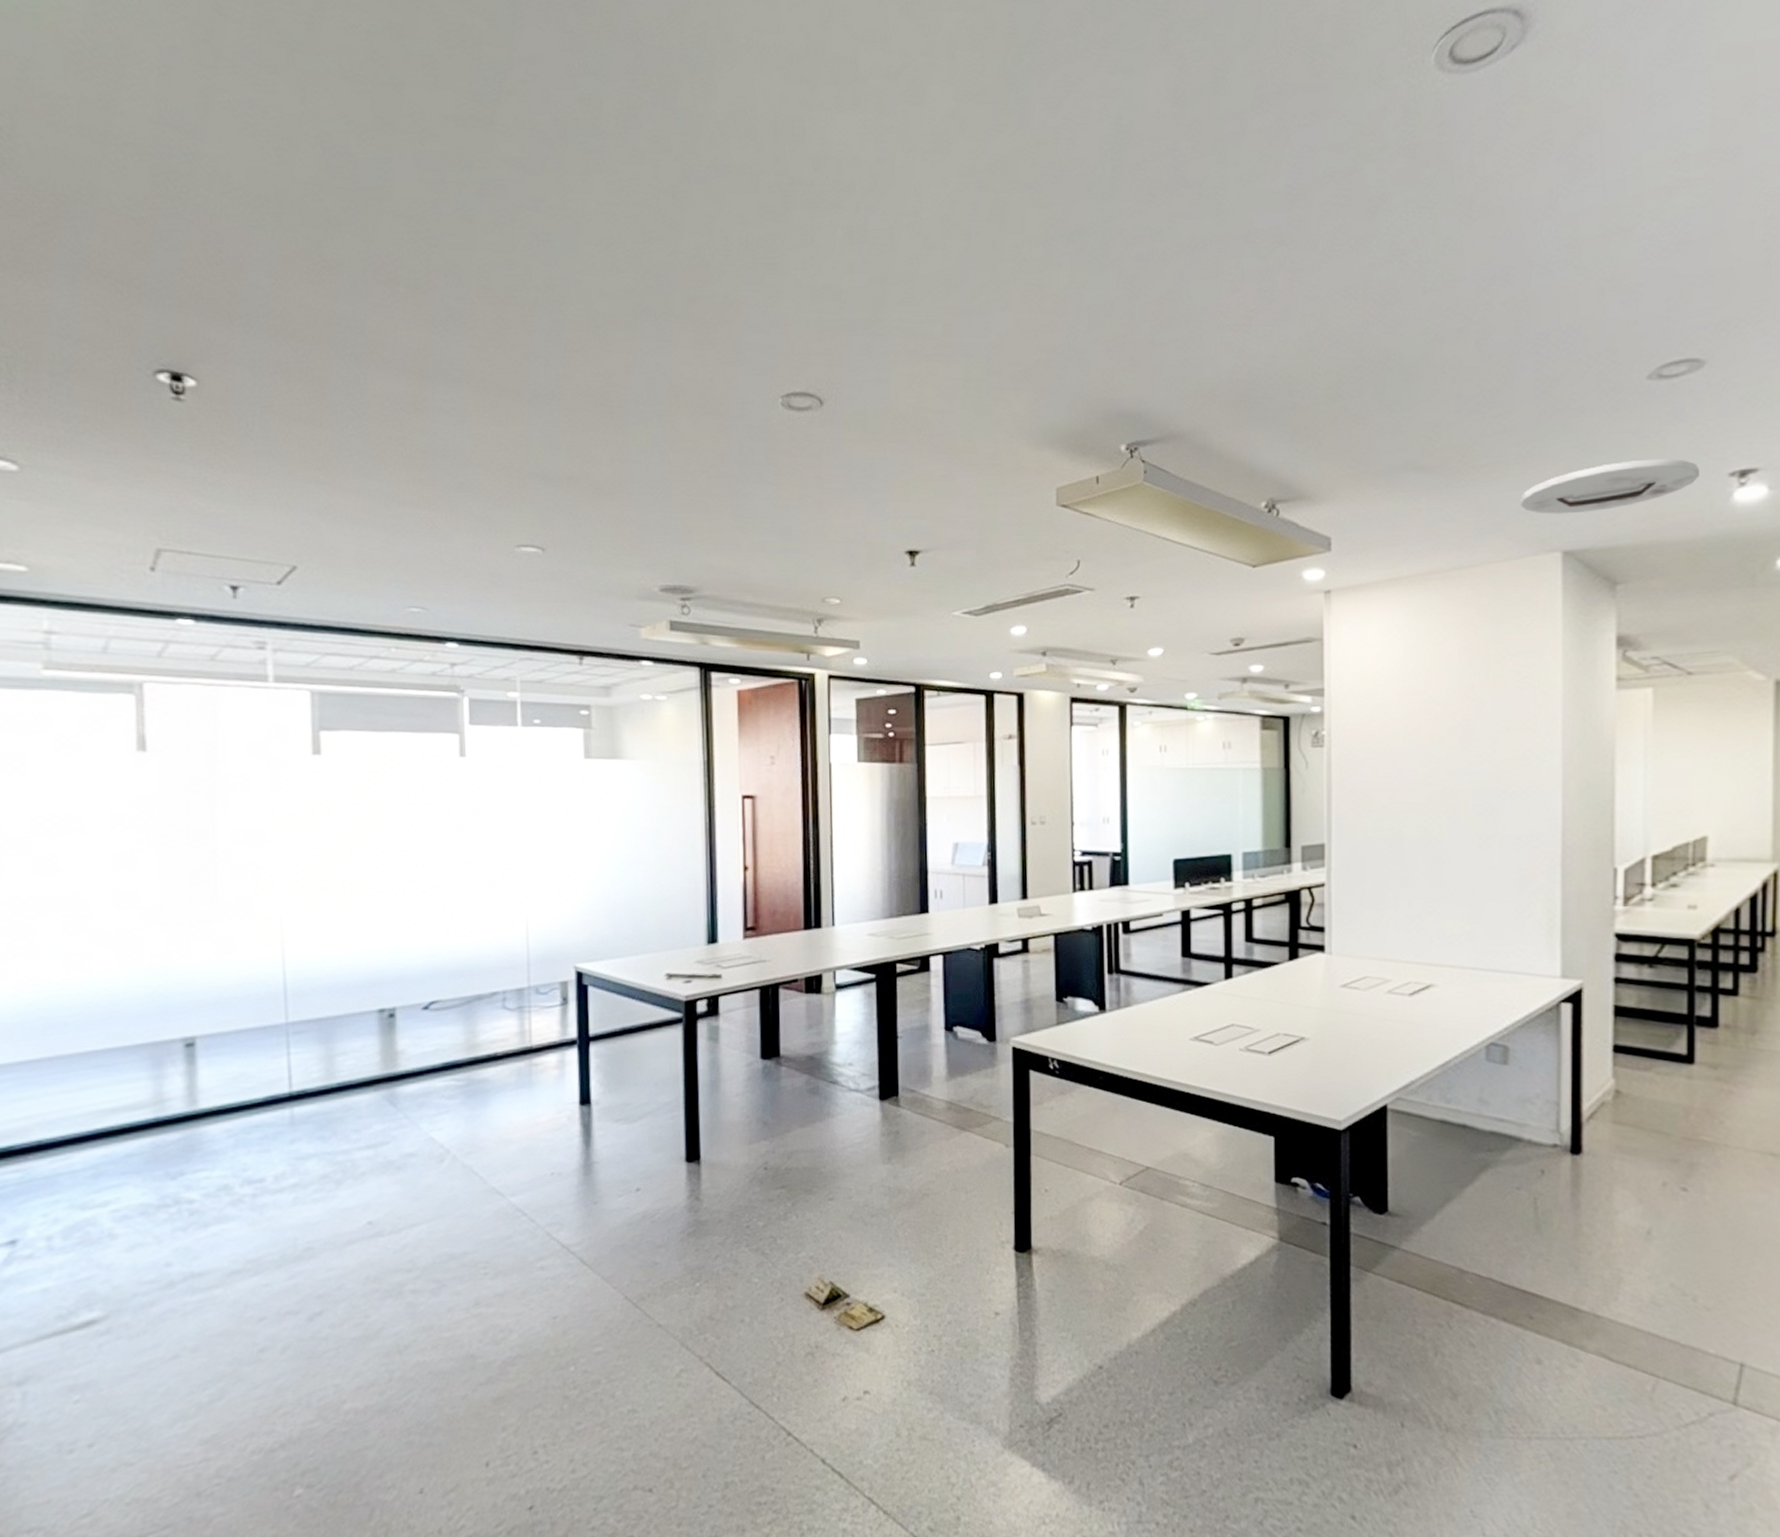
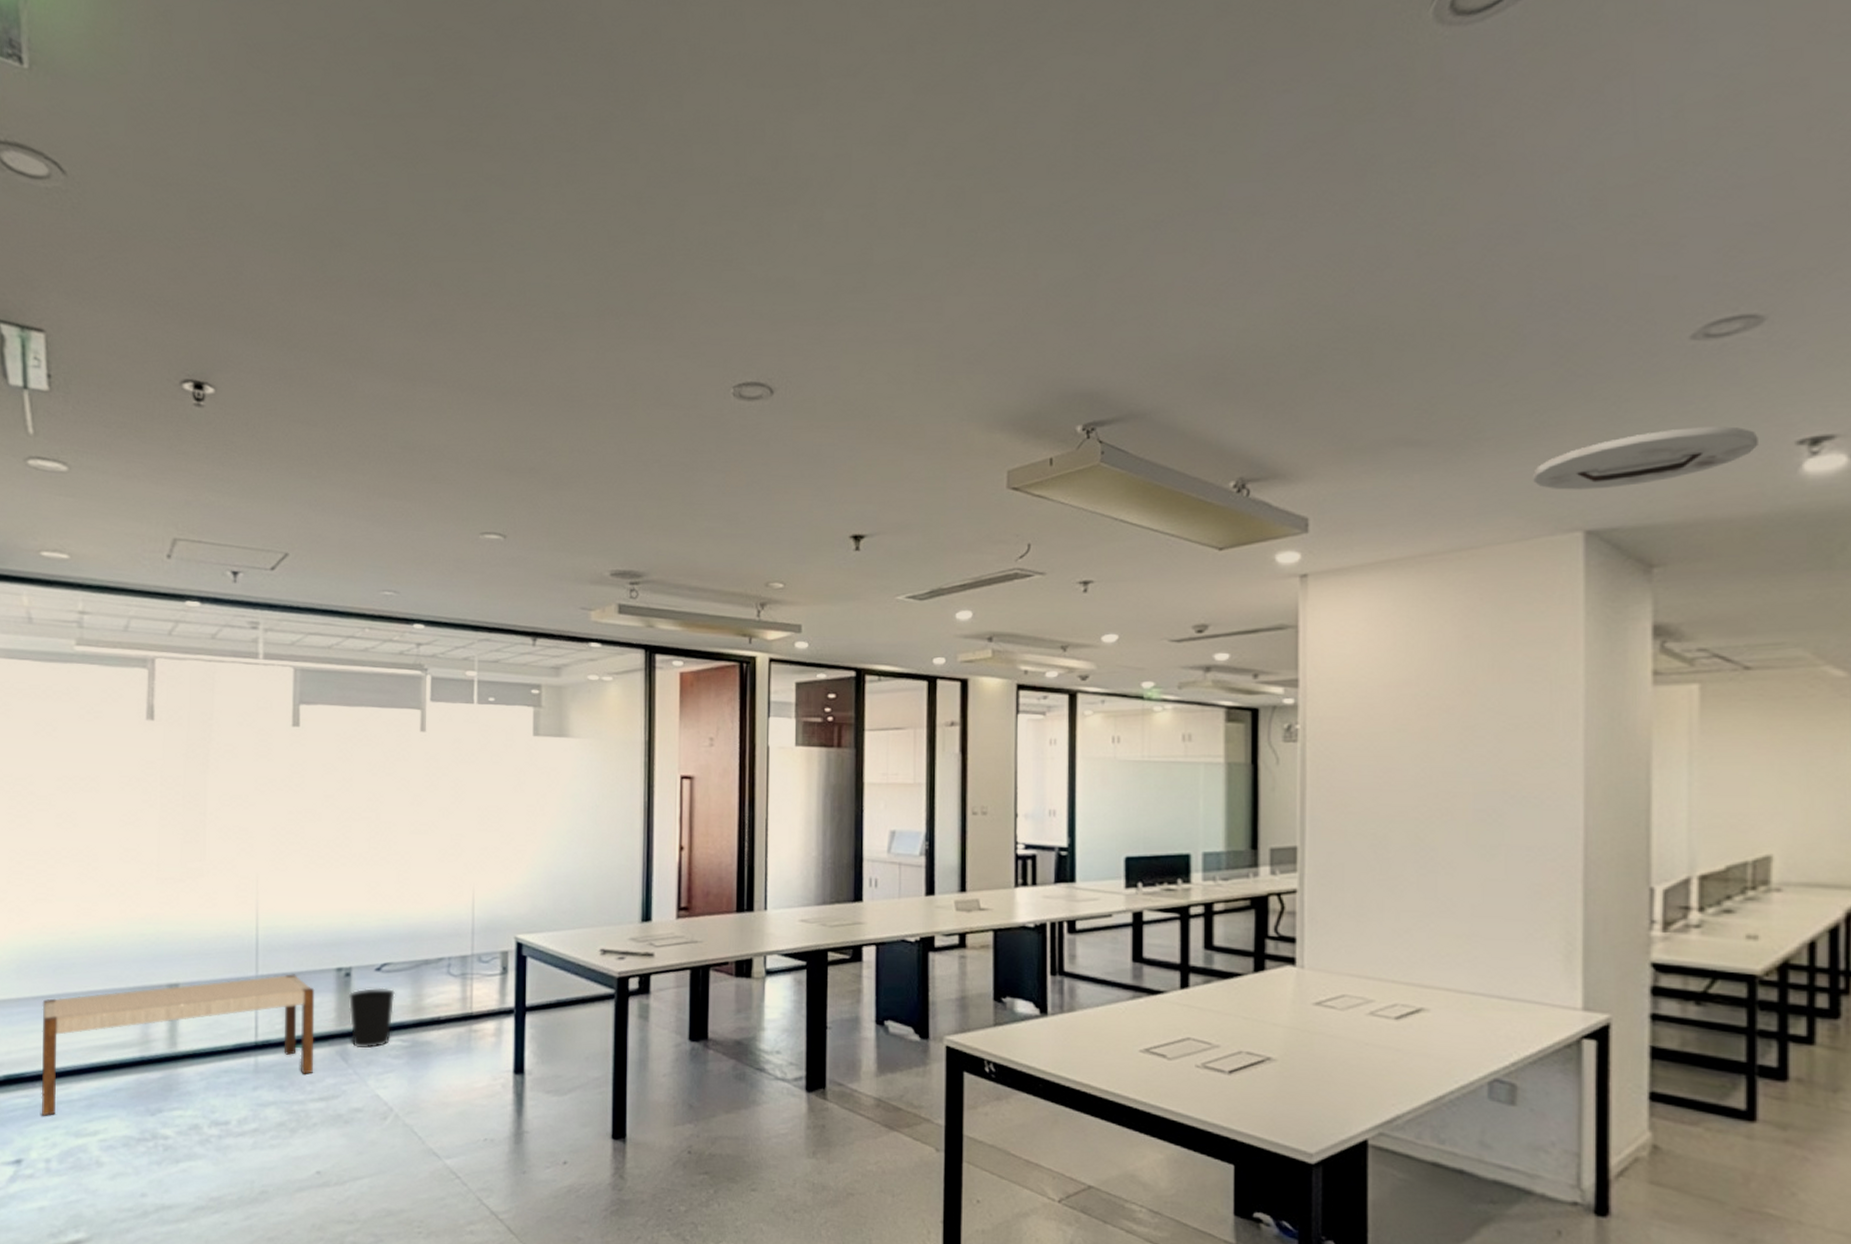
bench: none [30,1018,359,1191] -> present [41,974,315,1116]
wastebasket: none [393,1026,447,1092] -> present [348,987,396,1049]

